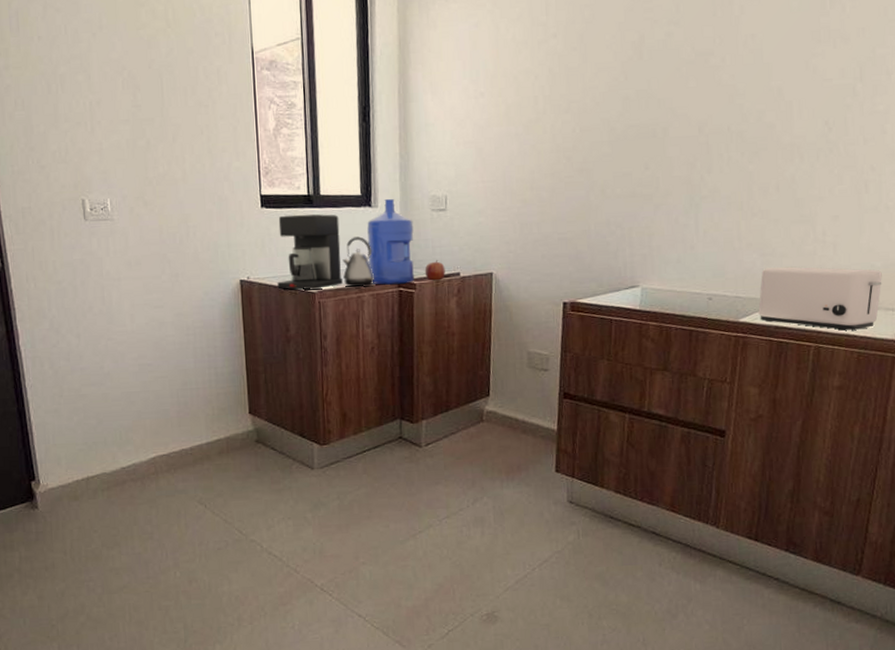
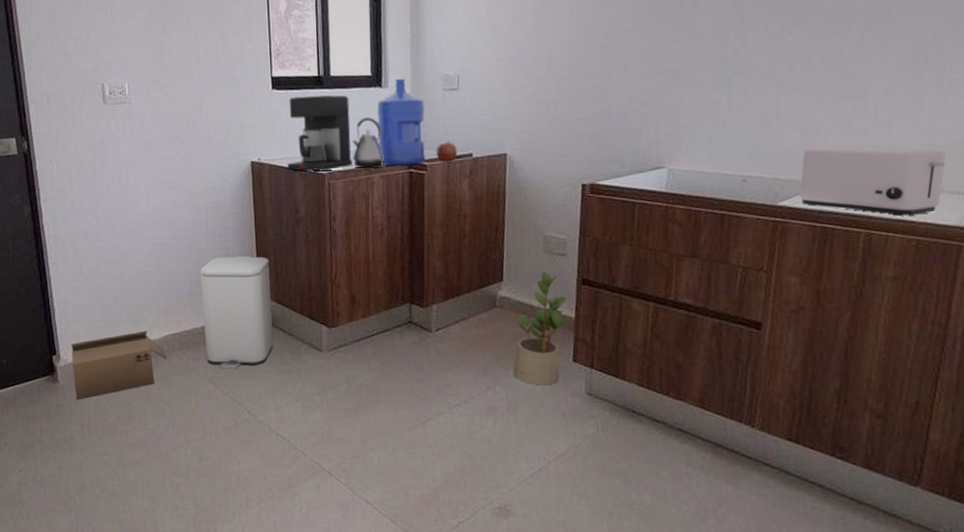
cardboard box: none [51,453,154,527] -> present [70,330,167,400]
pedal bin: none [188,375,265,489] -> present [200,255,274,369]
potted plant: none [499,387,552,496] -> present [513,272,569,386]

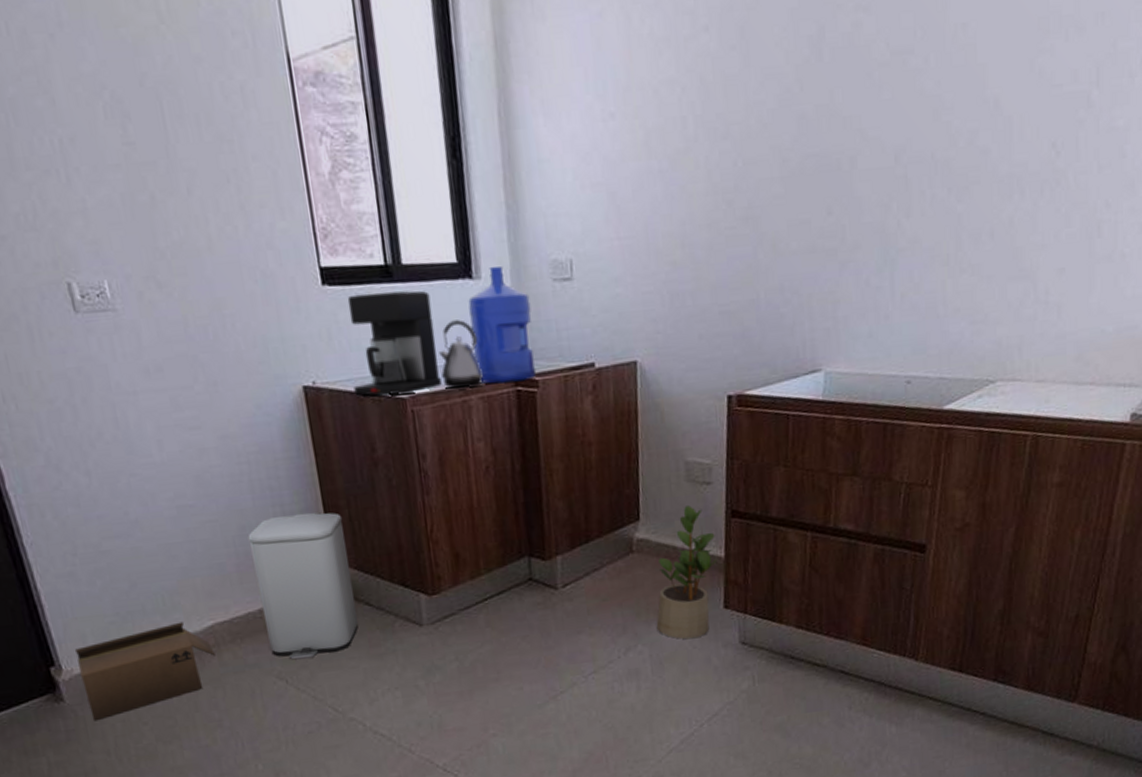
fruit: present [436,141,457,162] -> none [548,347,576,376]
toaster: present [799,145,946,216] -> none [966,335,1114,414]

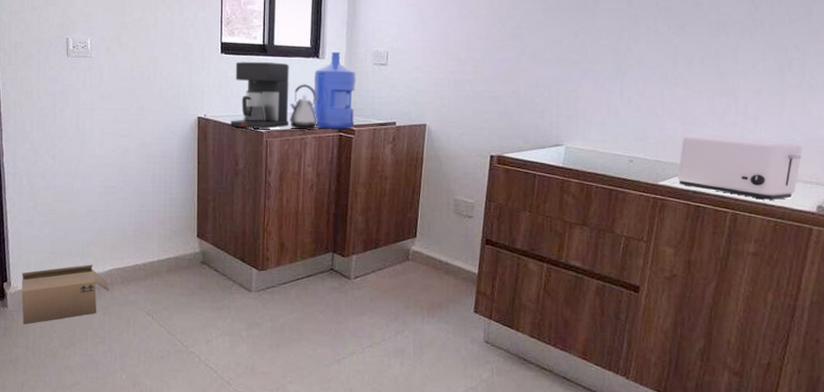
pedal bin: present [247,512,359,660] -> none [145,201,209,303]
potted plant: present [656,505,719,640] -> none [420,231,473,333]
toaster: none [966,335,1114,414] -> present [678,135,802,200]

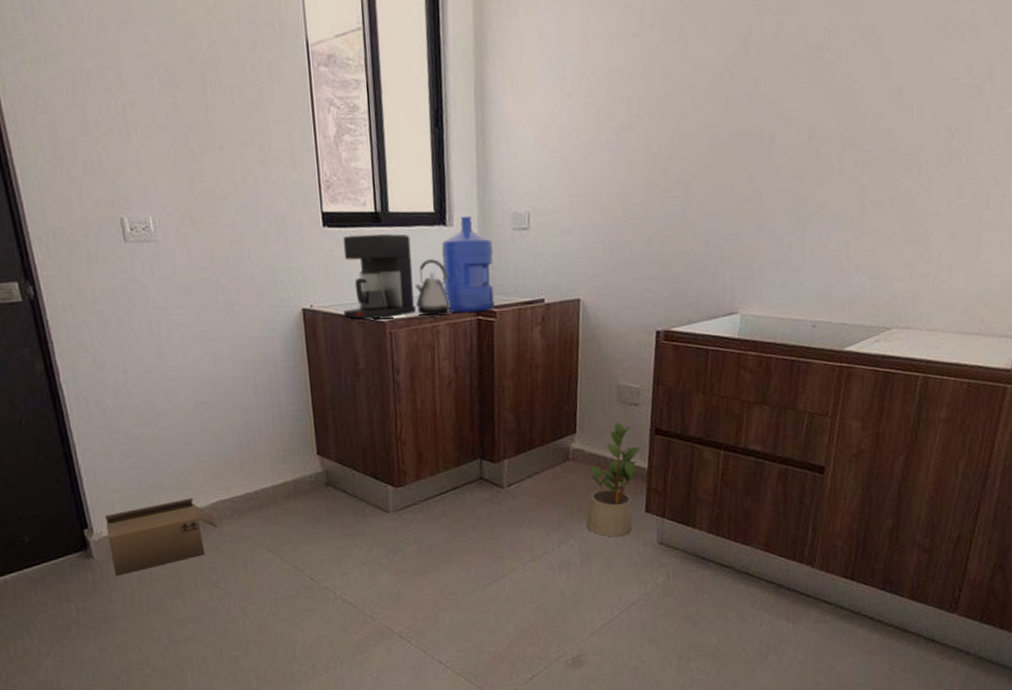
potted plant: none [420,231,473,333] -> present [586,423,642,537]
toaster: present [678,135,802,200] -> none [865,290,998,360]

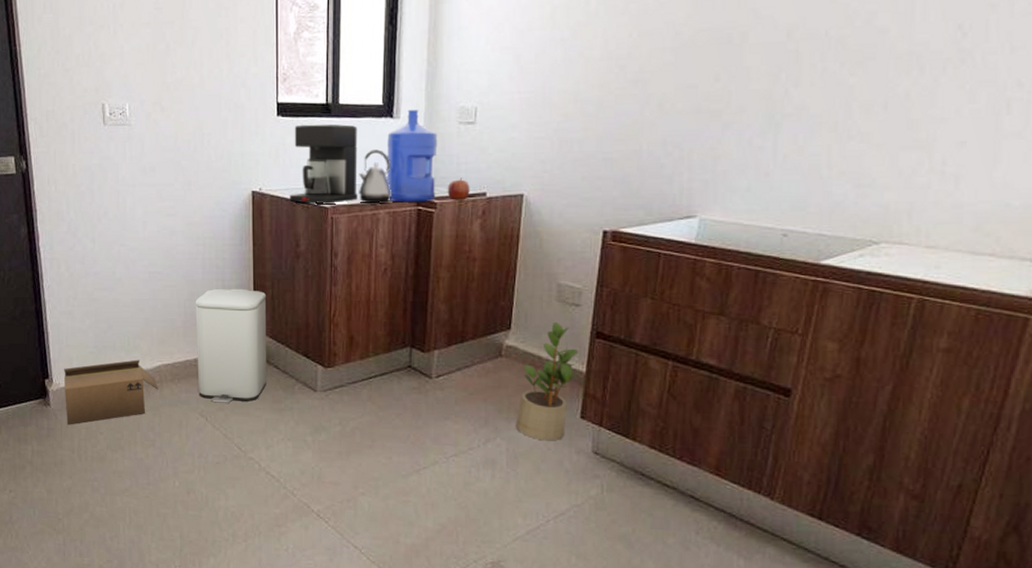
pedal bin: none [250,413,336,535] -> present [195,288,267,403]
fruit: none [505,285,528,309] -> present [447,178,470,201]

